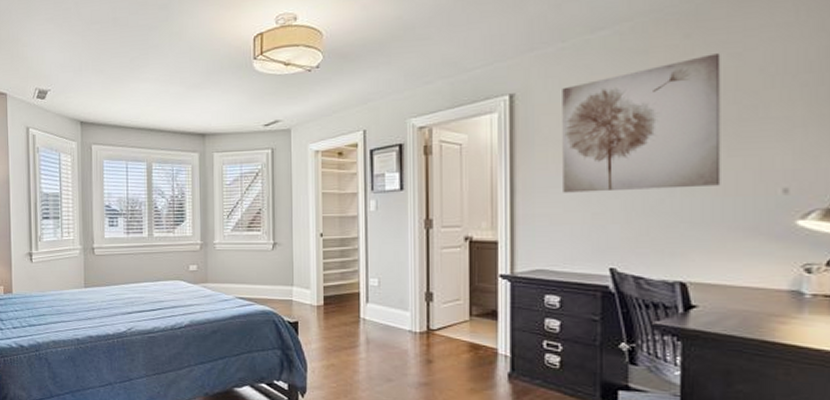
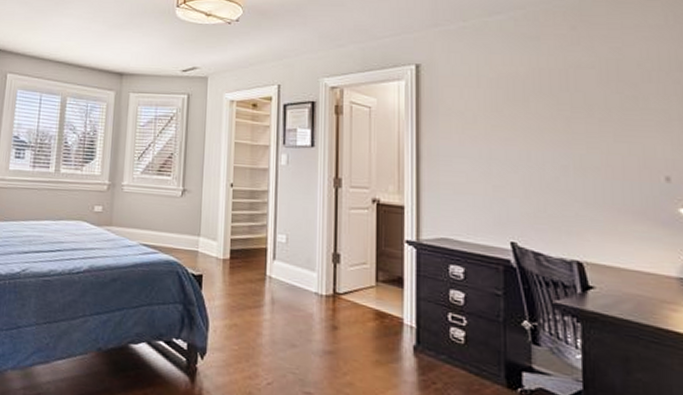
wall art: present [562,53,721,193] -> none [464,46,610,169]

